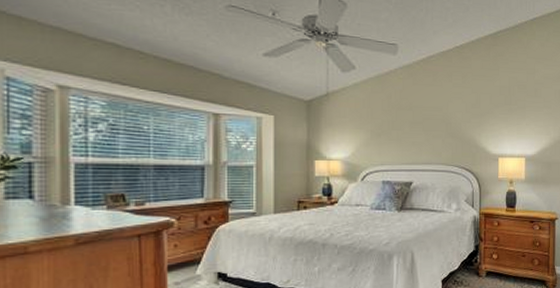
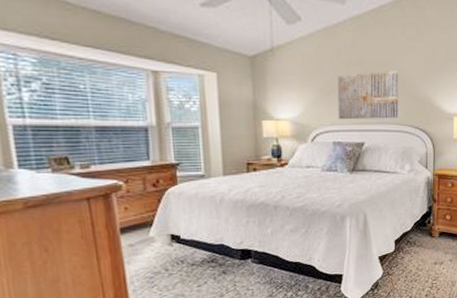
wall art: none [387,113,446,160] -> present [337,69,399,120]

